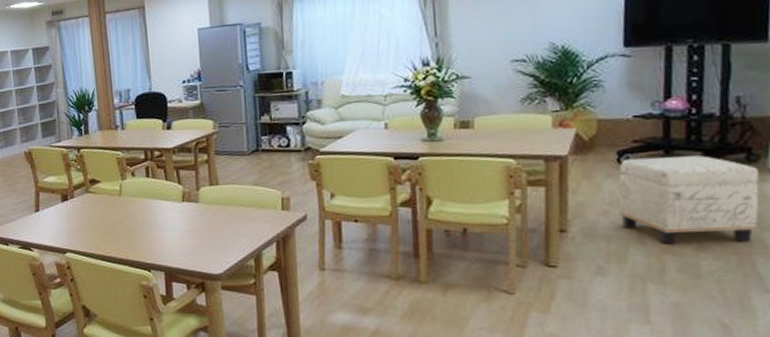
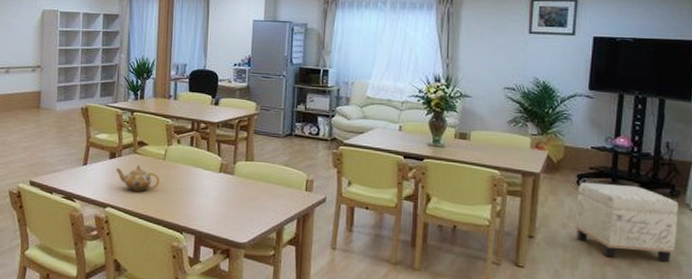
teapot: none [69,204,119,234] -> present [115,164,160,193]

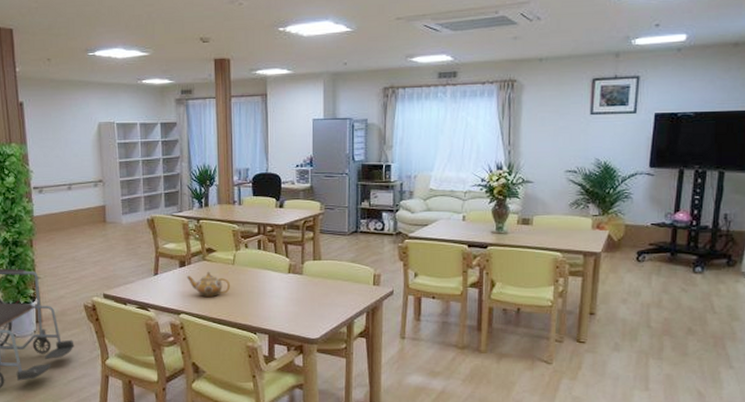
ottoman: present [575,182,678,262] -> none [634,258,734,328]

